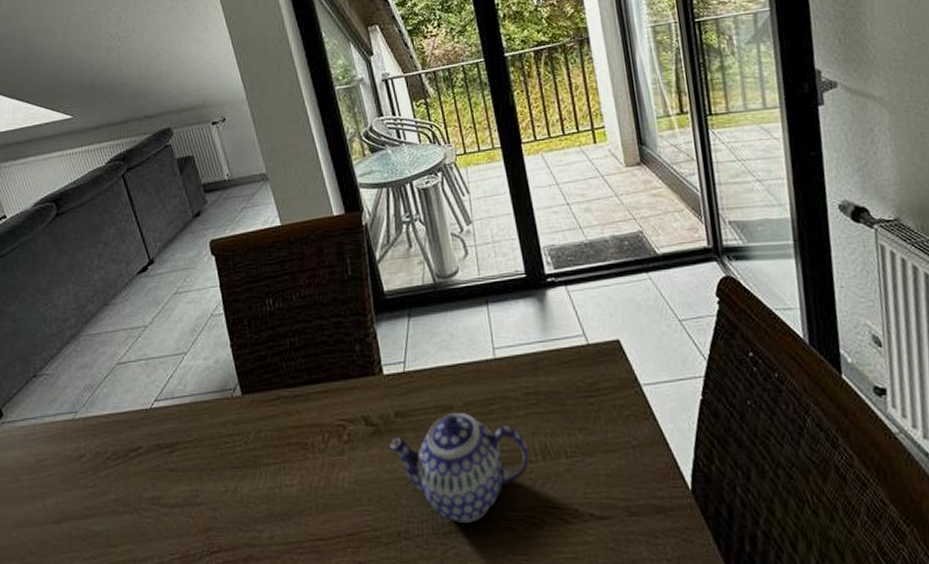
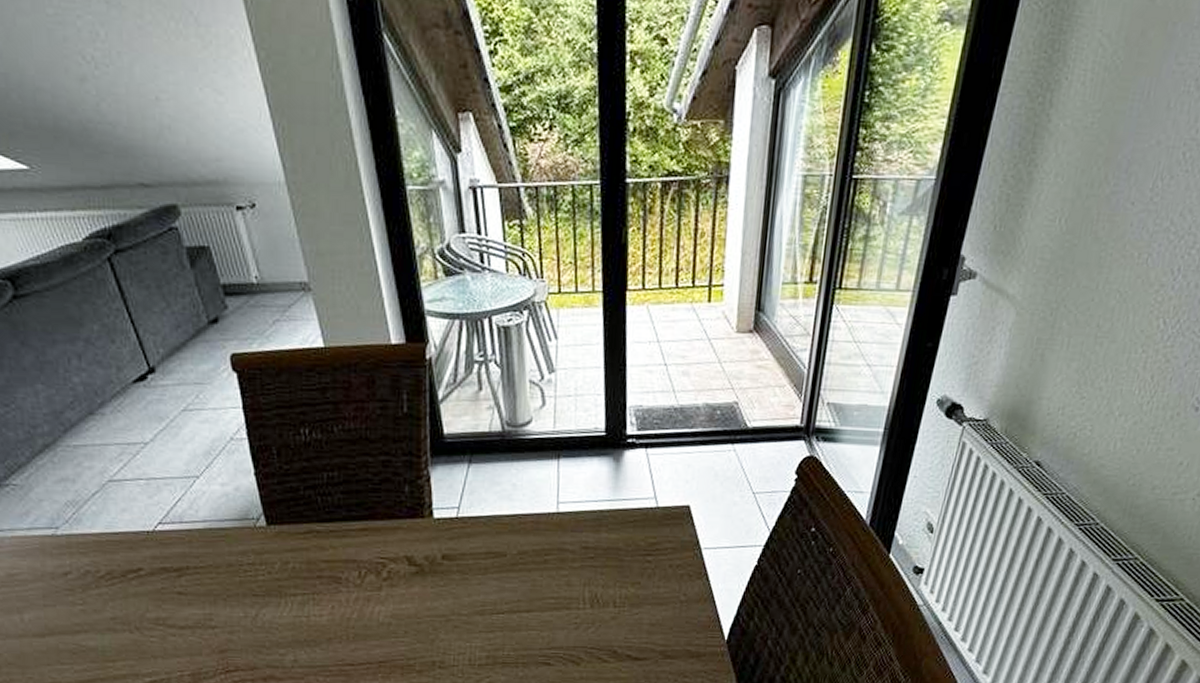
teapot: present [389,412,529,523] -> none [432,559,577,657]

